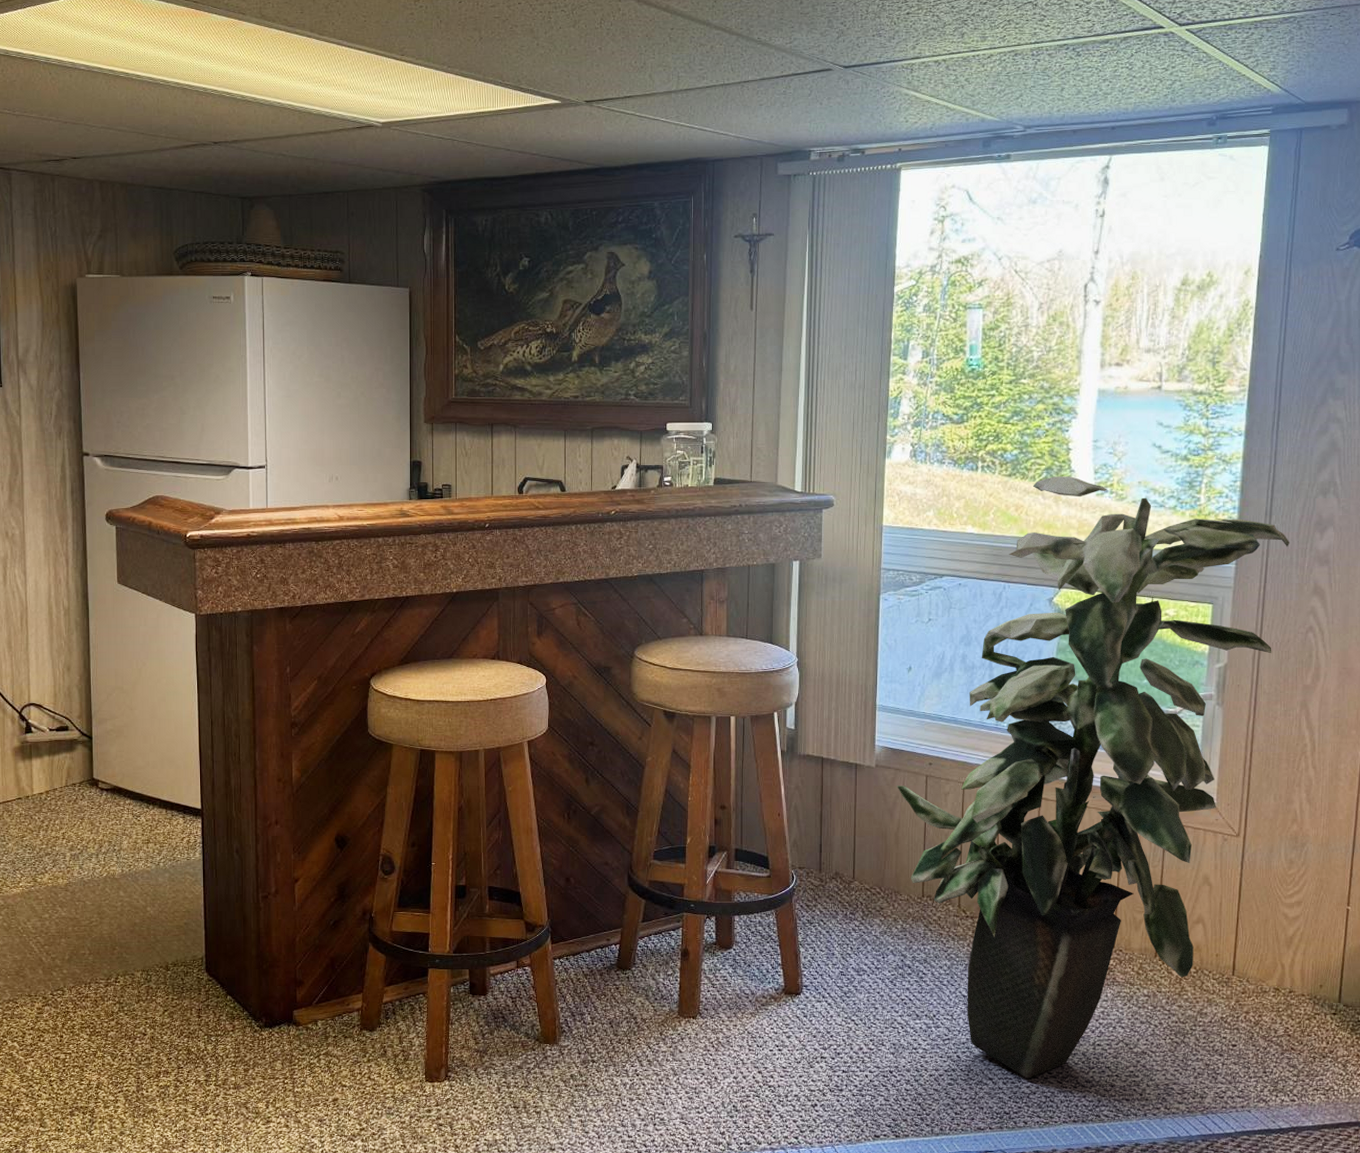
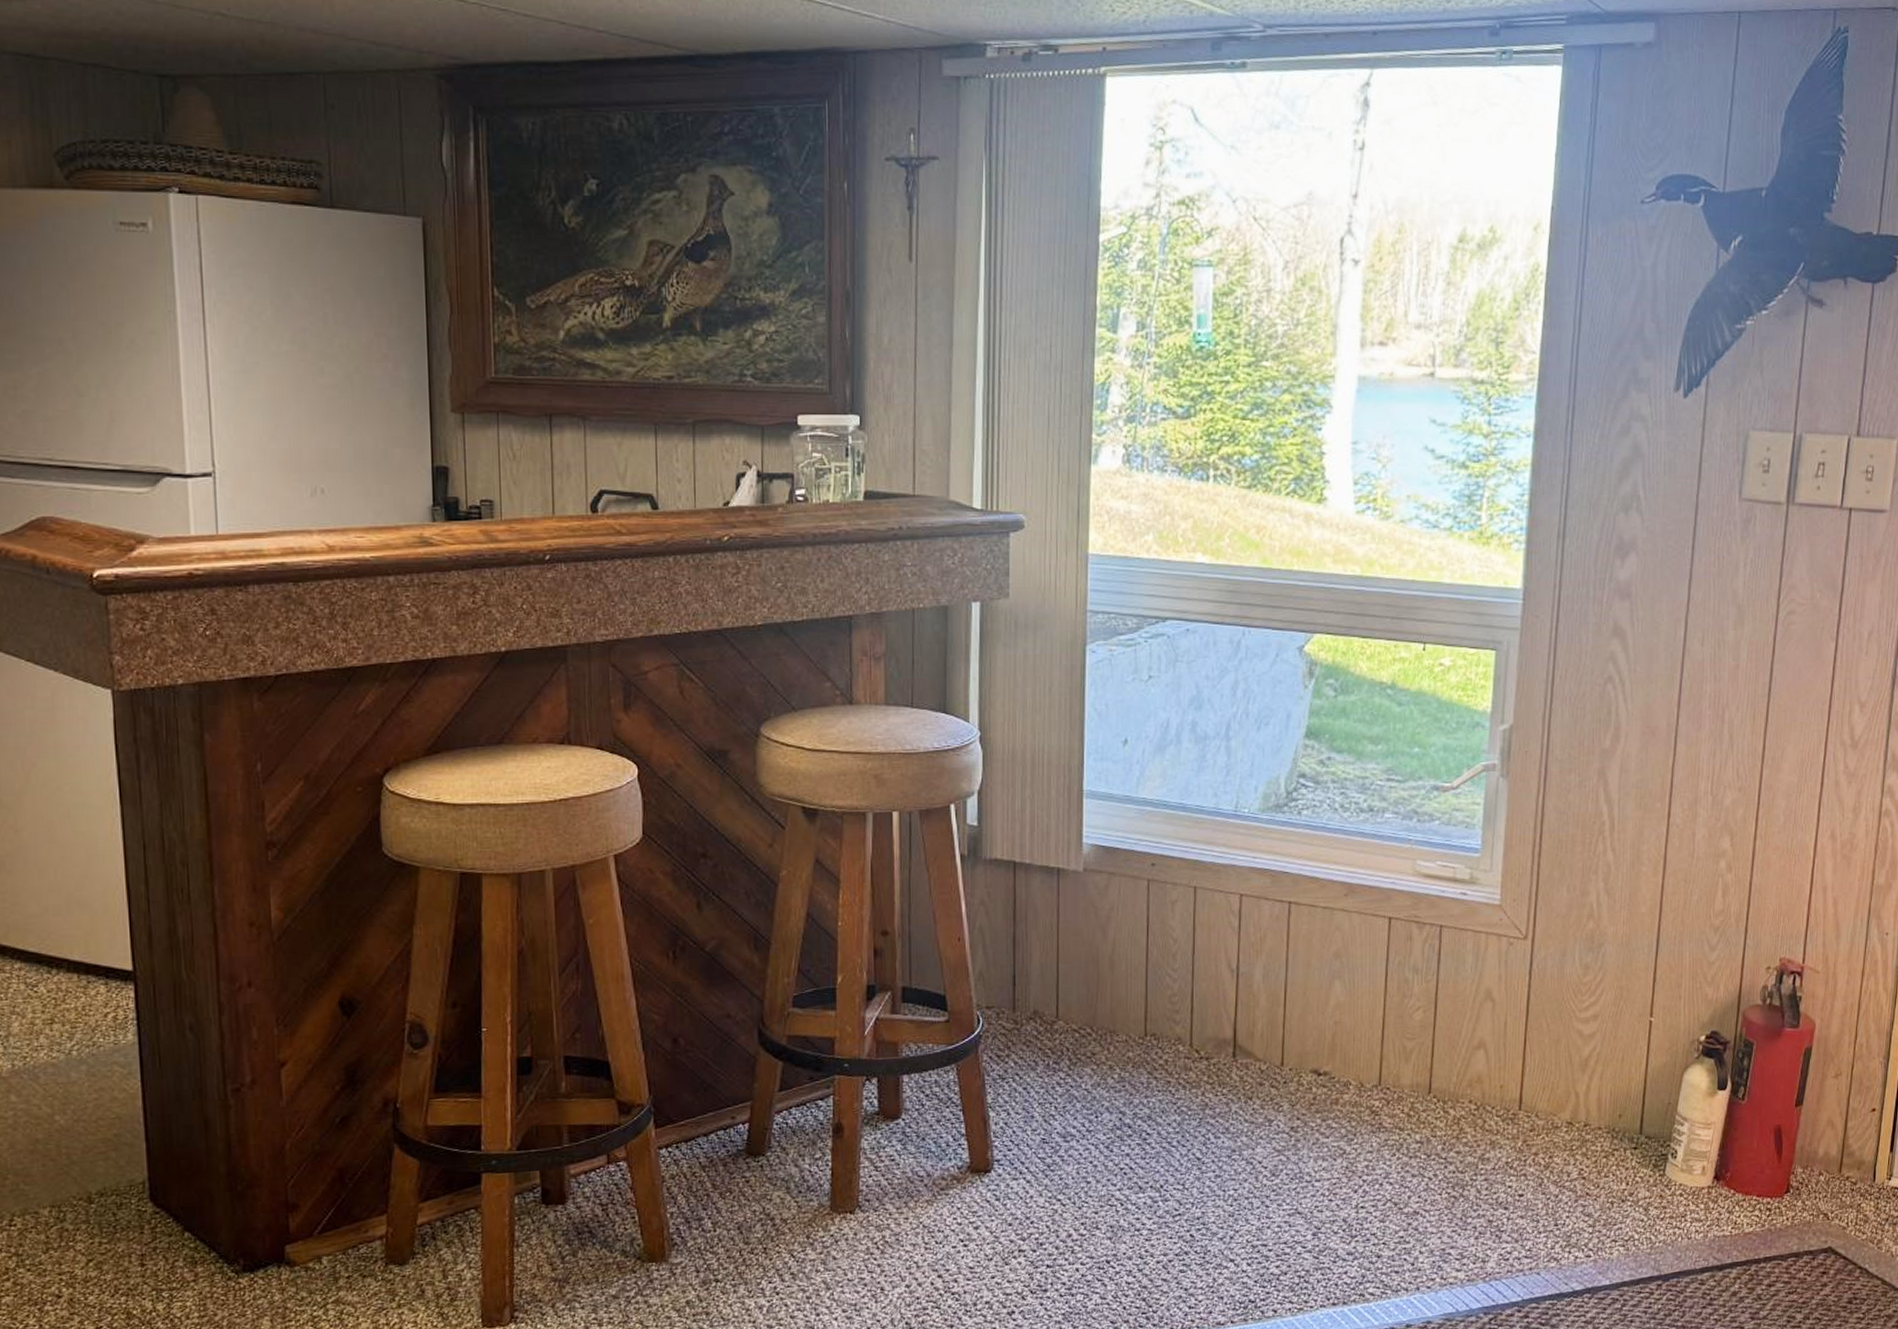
indoor plant: present [897,476,1290,1079] -> none [1111,488,1587,1256]

